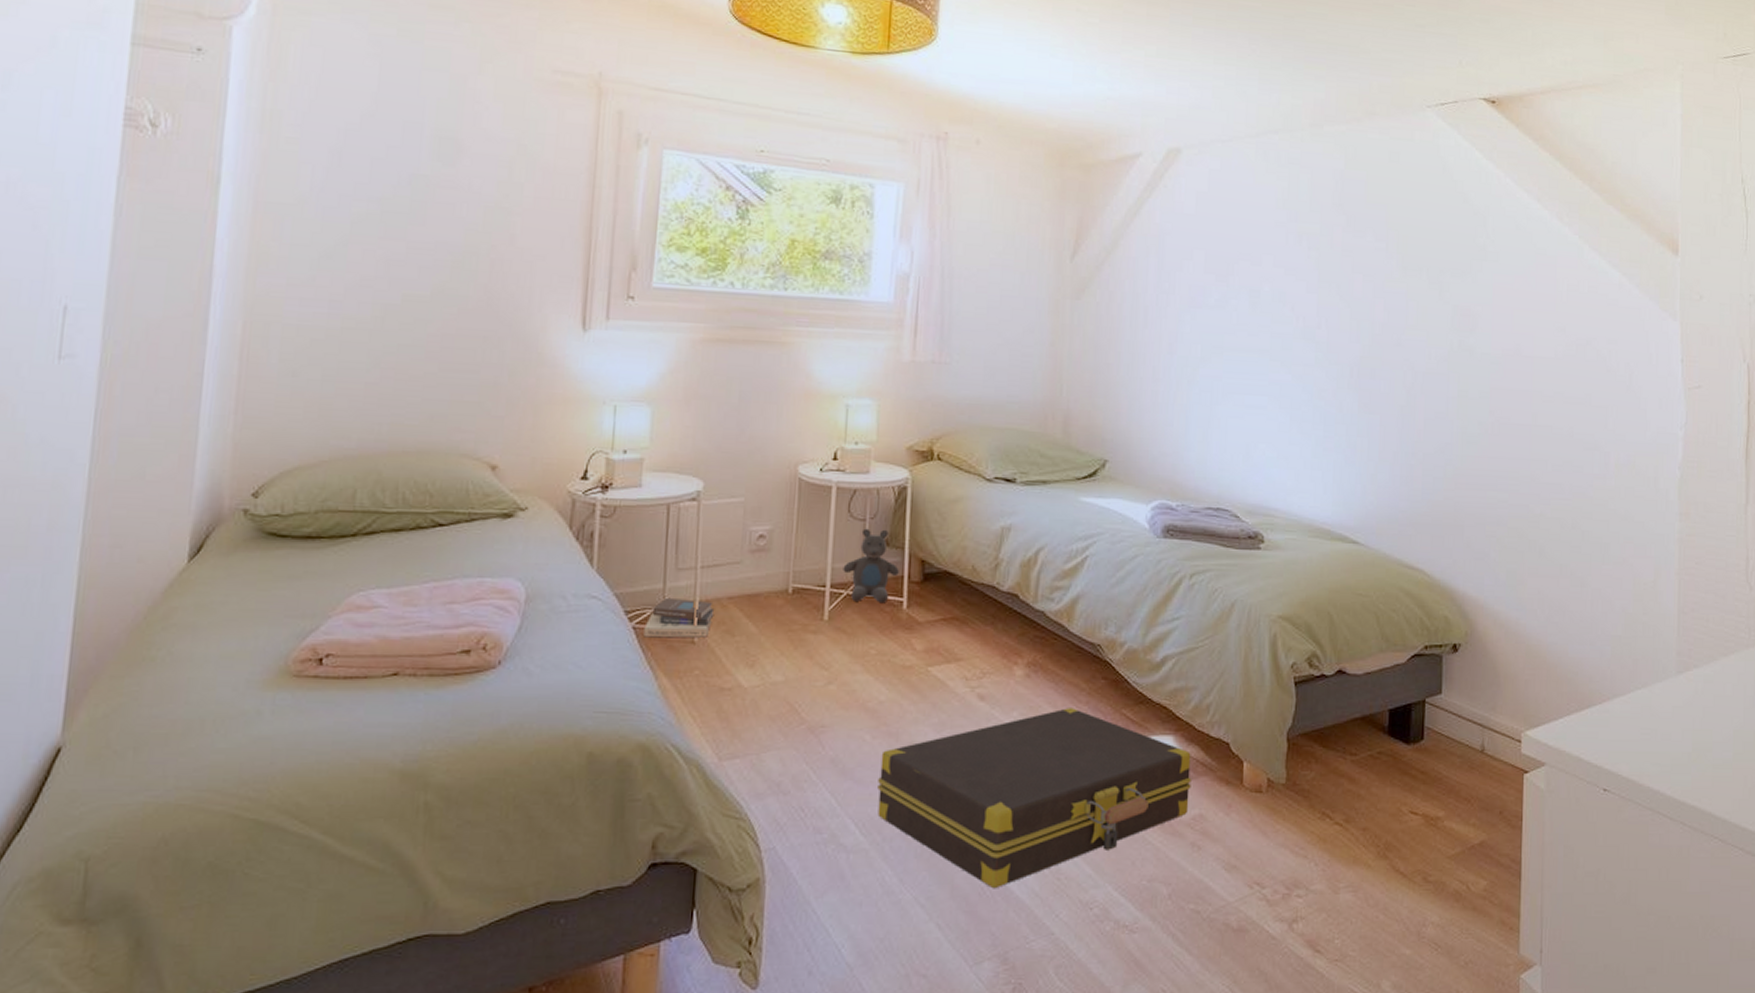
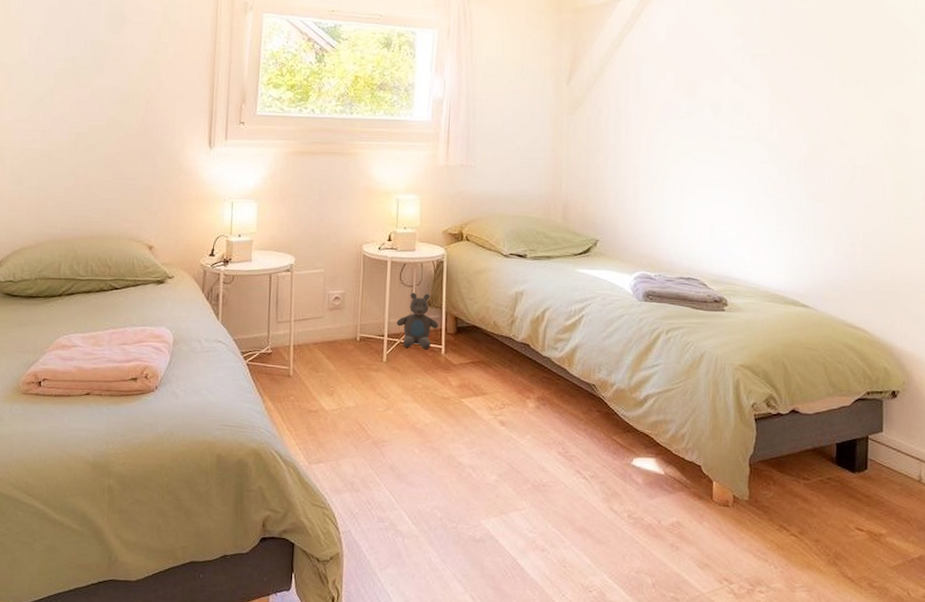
books: present [643,597,715,638] -> none [254,342,304,373]
suitcase: present [877,708,1191,889] -> none [425,433,670,572]

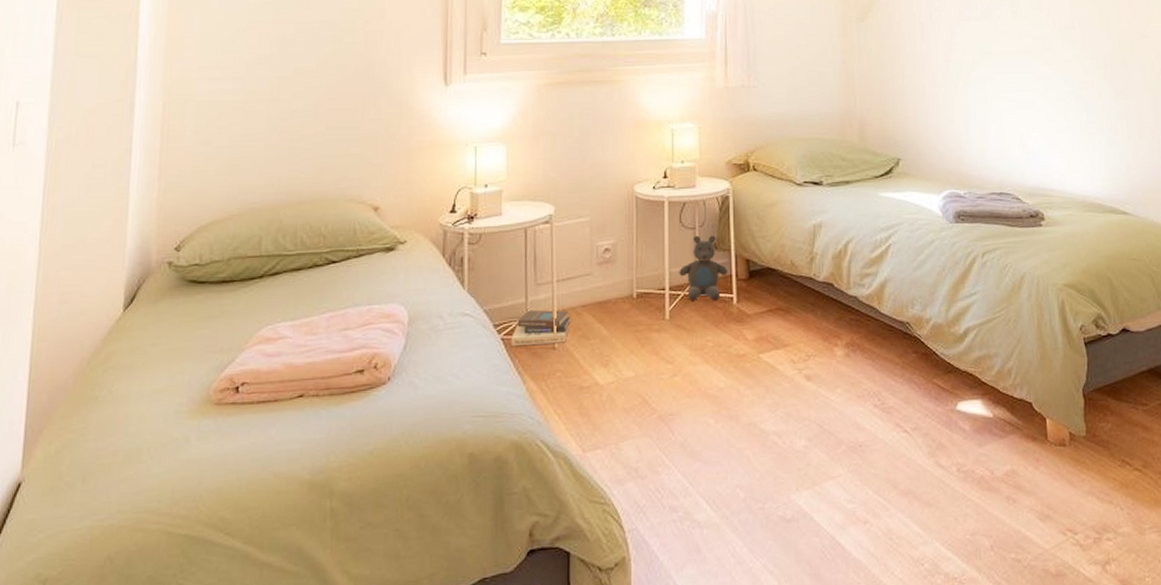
books: none [254,342,304,373] -> present [511,310,571,347]

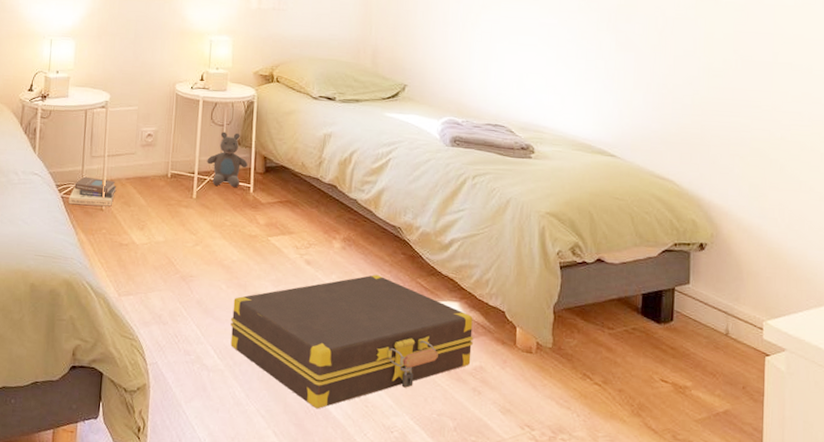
suitcase: none [723,381,1002,552] -> present [230,275,473,409]

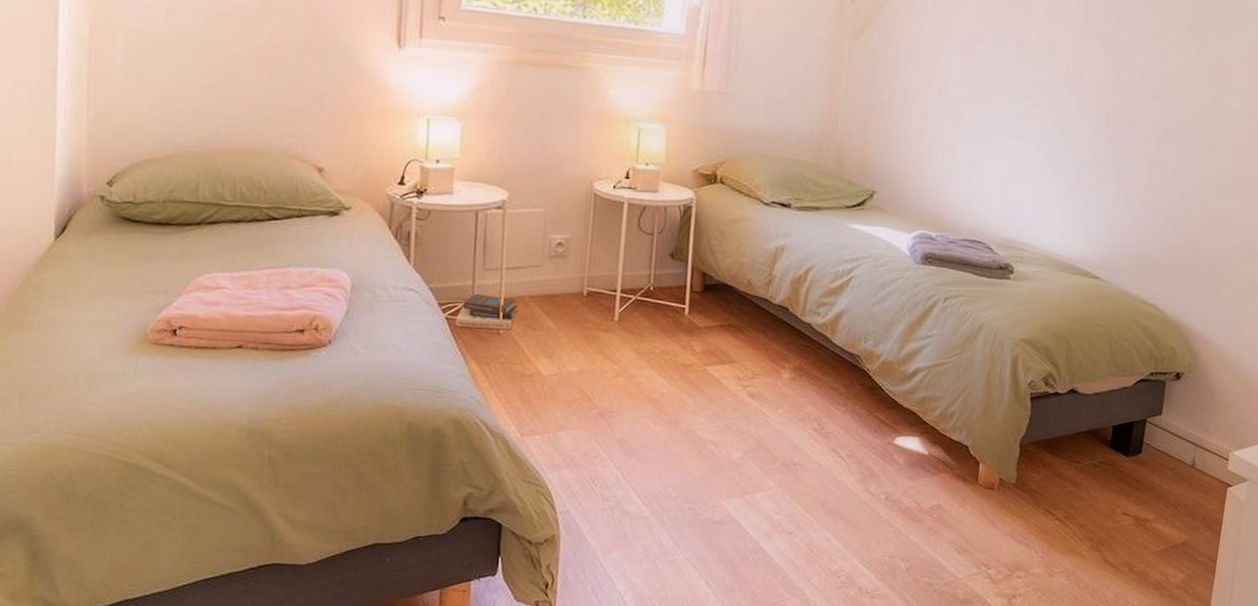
stuffed animal: present [207,131,248,188] -> none [632,241,683,309]
suitcase: present [230,275,473,409] -> none [657,408,934,556]

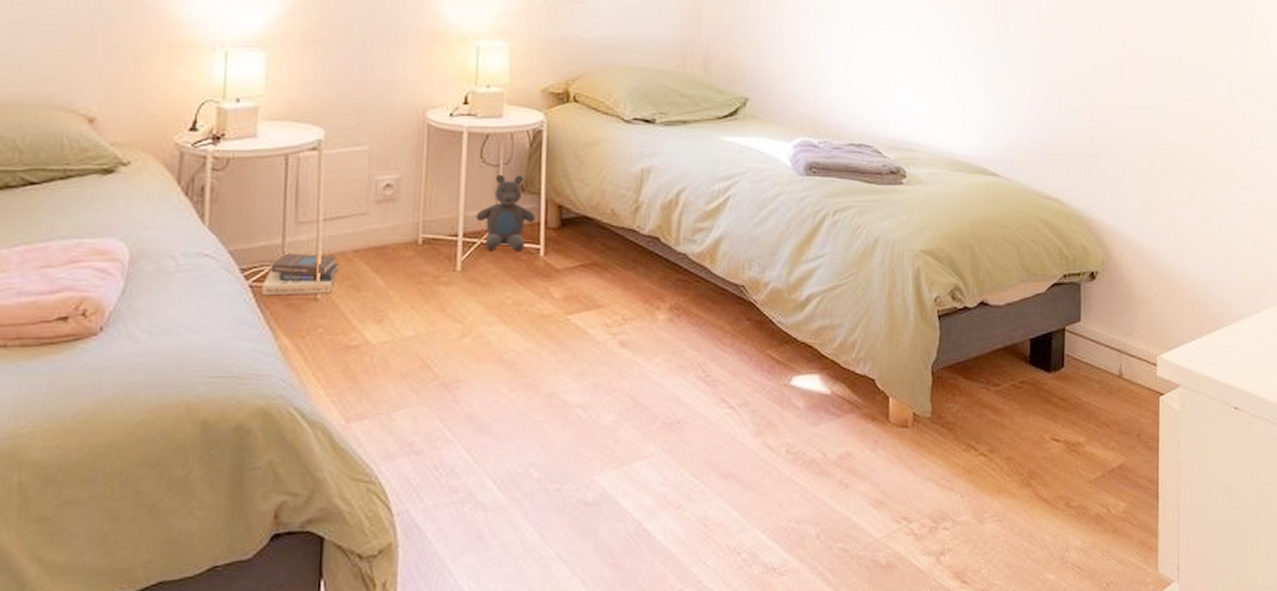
stuffed animal: none [632,241,683,309] -> present [476,174,535,252]

